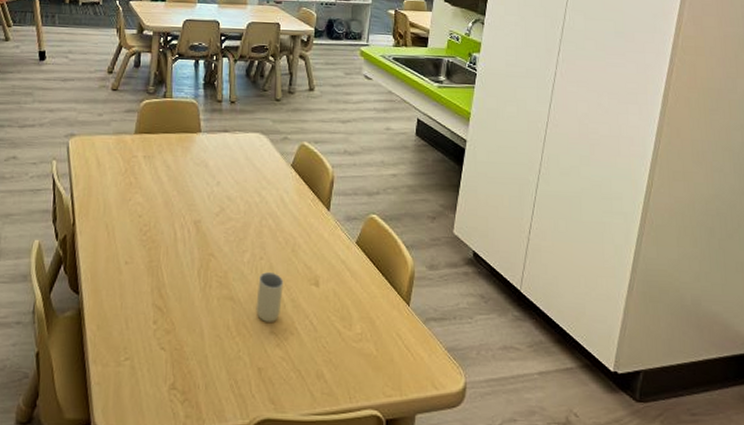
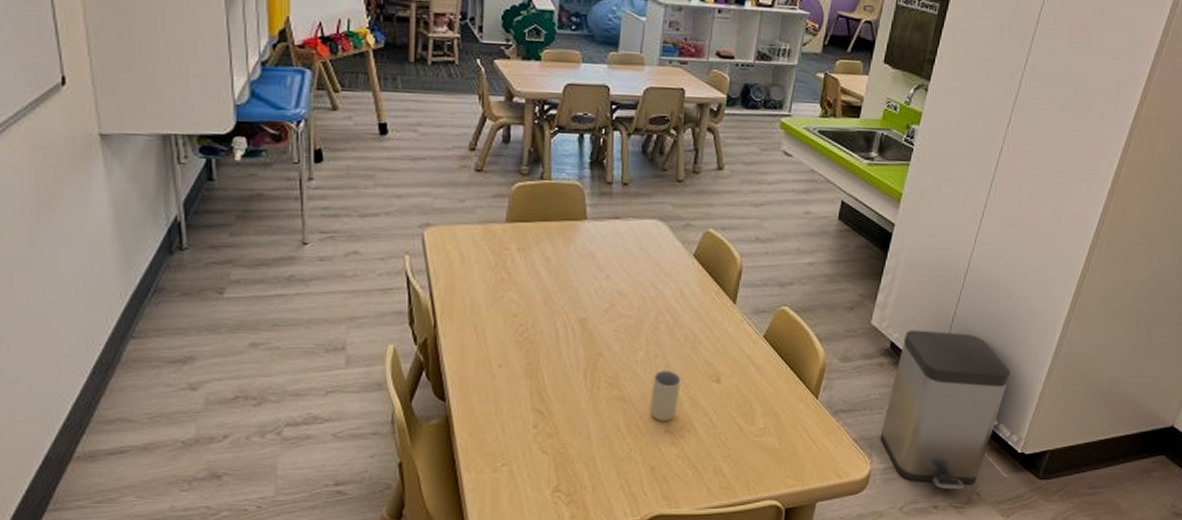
pedal bin: none [472,240,592,409] -> present [880,330,1010,490]

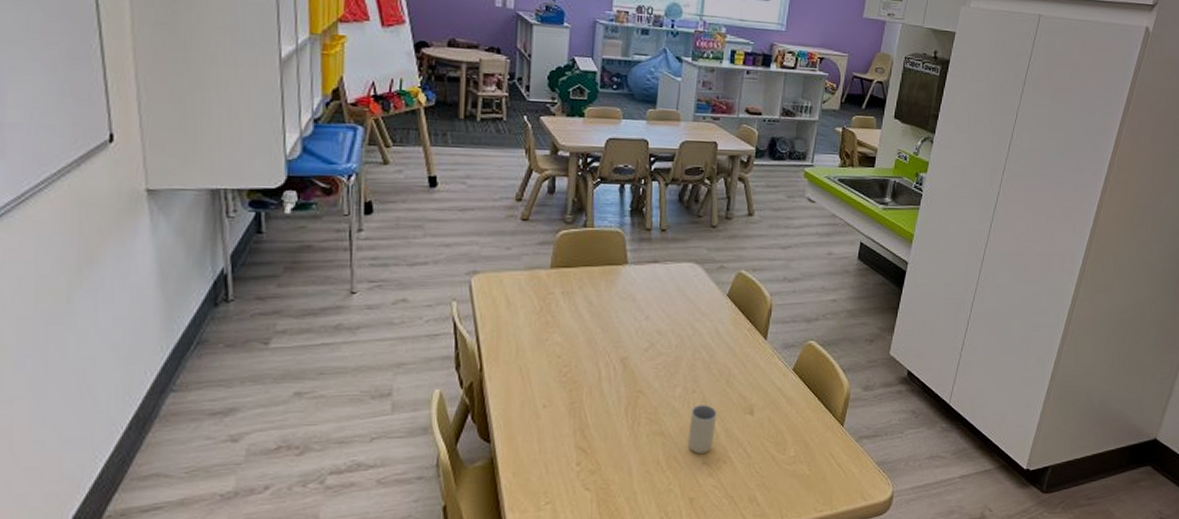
pedal bin: present [880,330,1010,490] -> none [900,359,1014,507]

